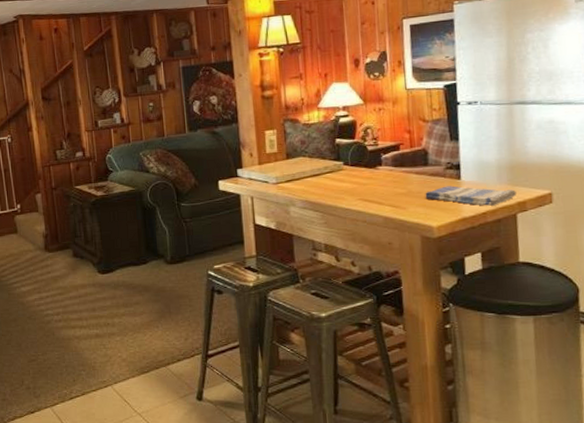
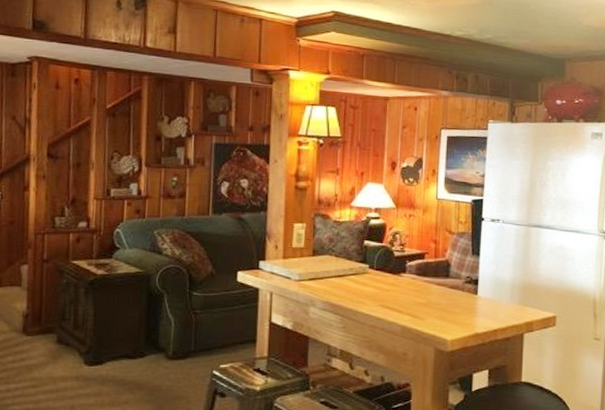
dish towel: present [425,186,517,206] -> none [443,300,525,324]

